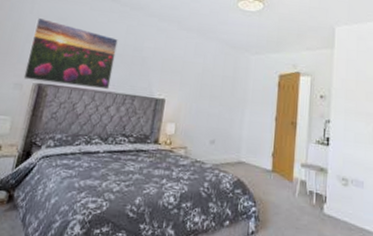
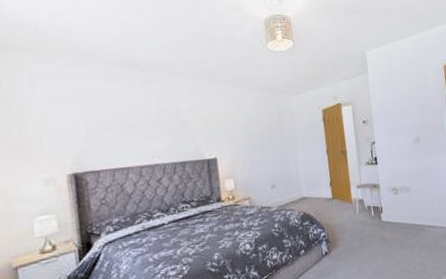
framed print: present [23,17,118,90] -> none [44,101,155,173]

